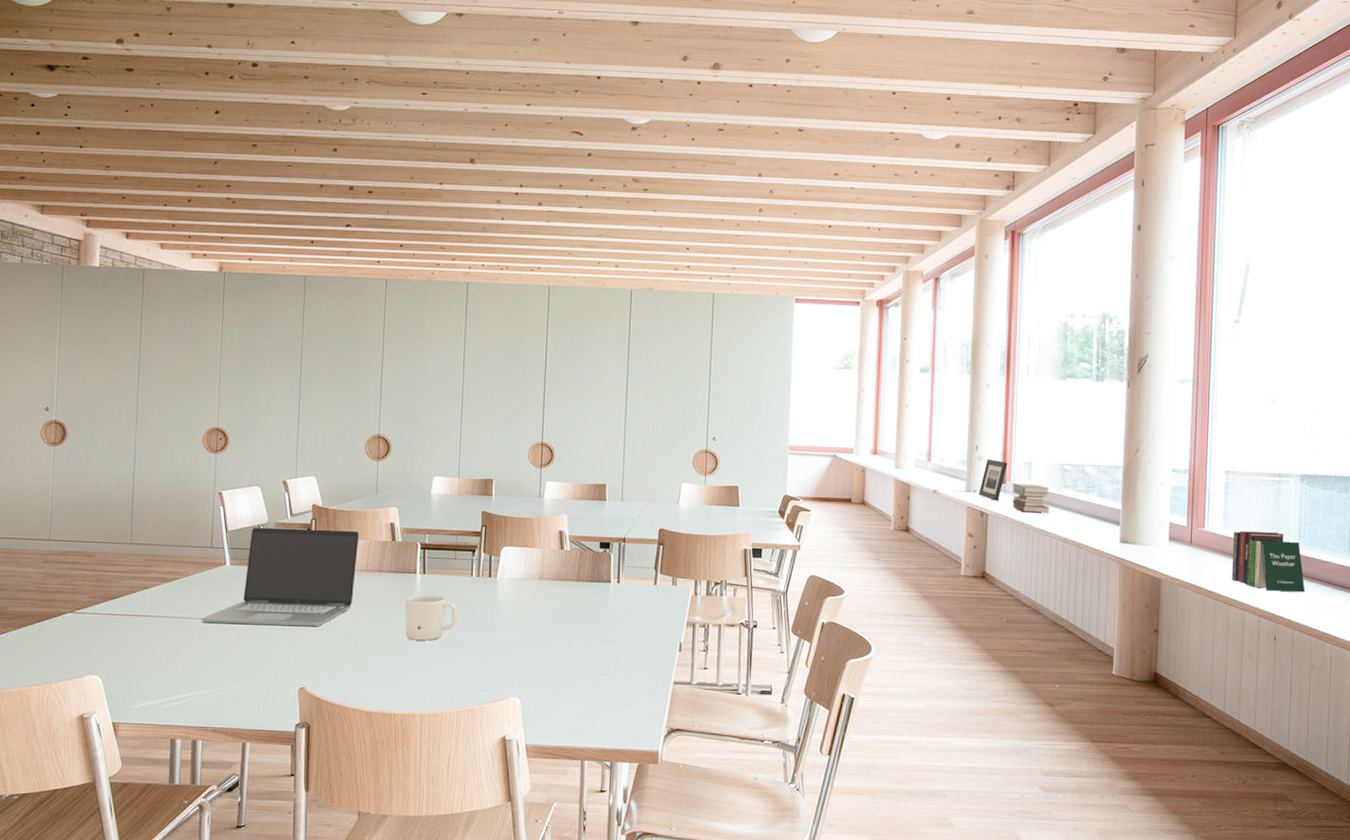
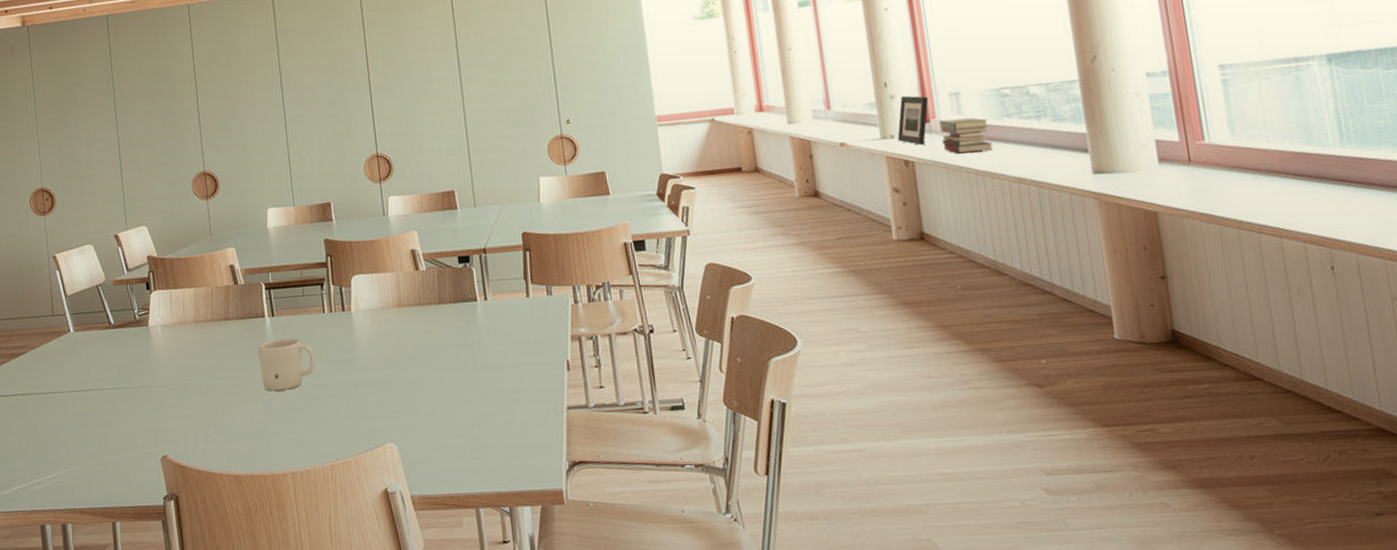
laptop: present [201,527,360,626] -> none [53,278,204,396]
books: present [1231,531,1305,593] -> none [1246,132,1364,209]

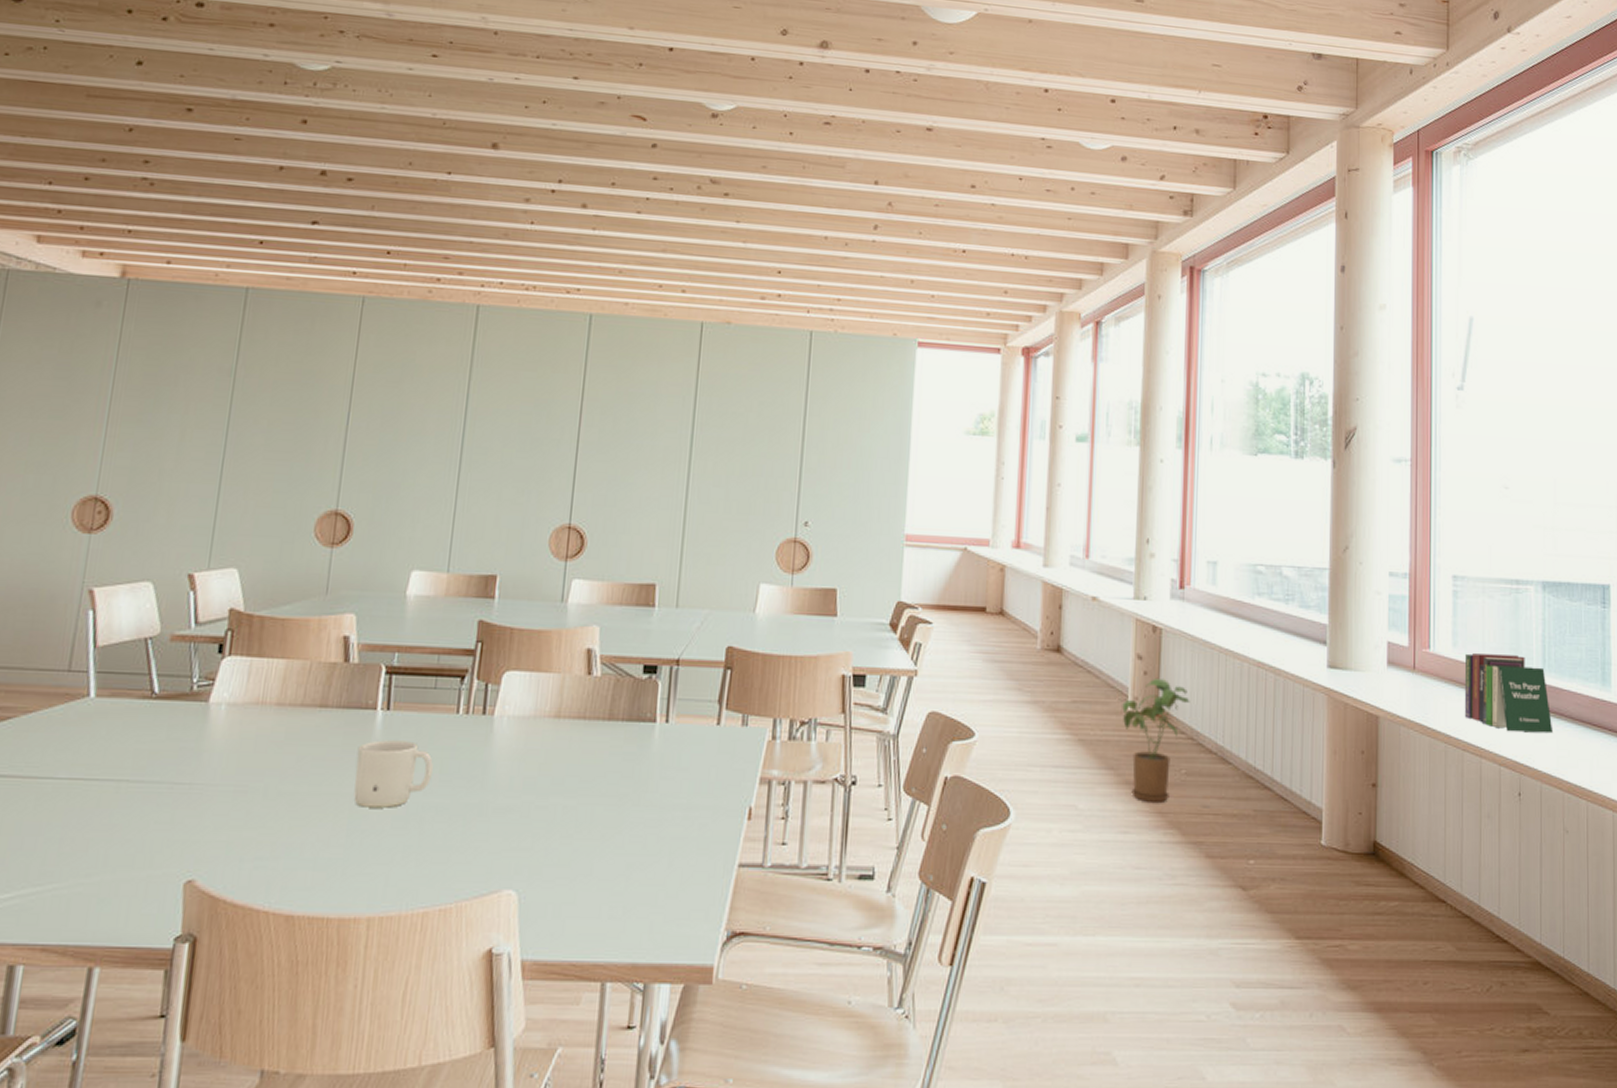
house plant: none [887,207,955,319] -> present [1122,679,1190,802]
picture frame: present [897,95,929,145] -> none [1150,556,1187,611]
books: present [939,117,993,154] -> none [1193,589,1240,629]
books: none [1246,132,1364,209] -> present [1464,653,1554,734]

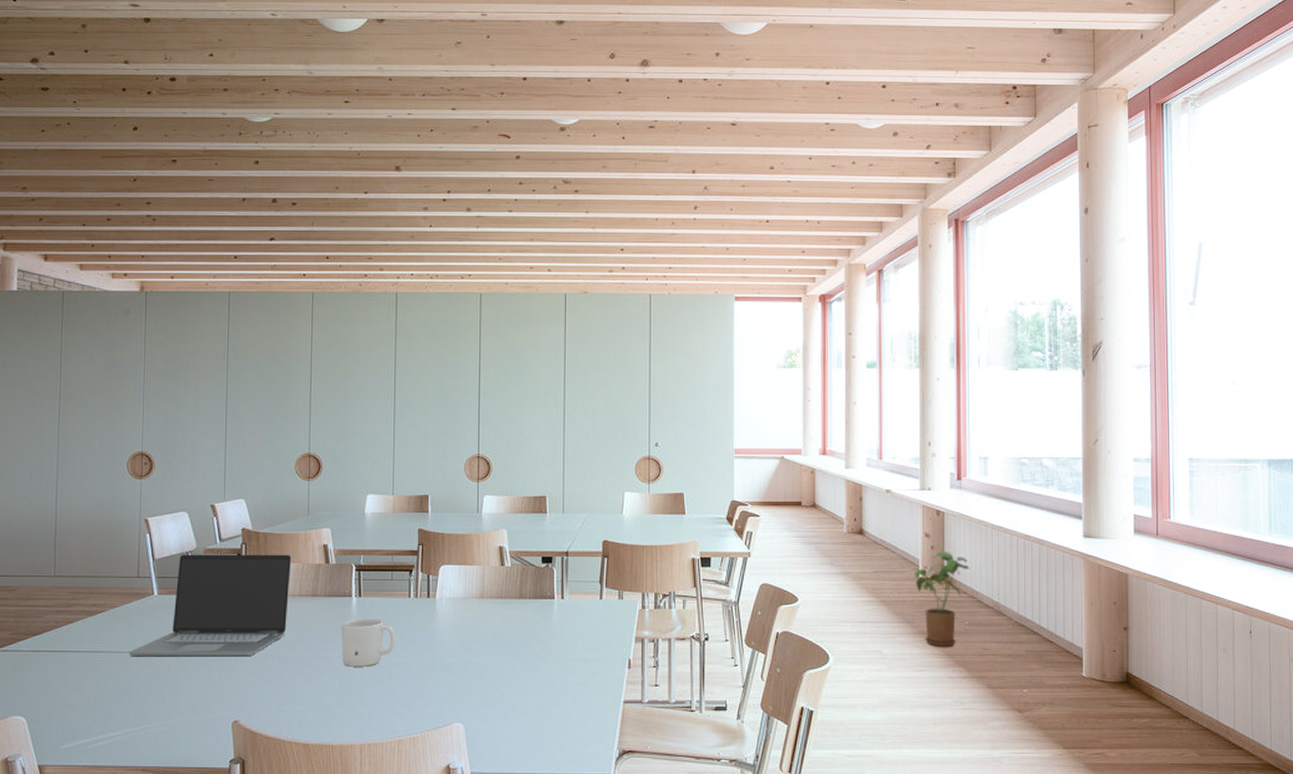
laptop: none [41,641,297,788] -> present [128,554,292,656]
books: present [1464,653,1554,734] -> none [1200,521,1280,583]

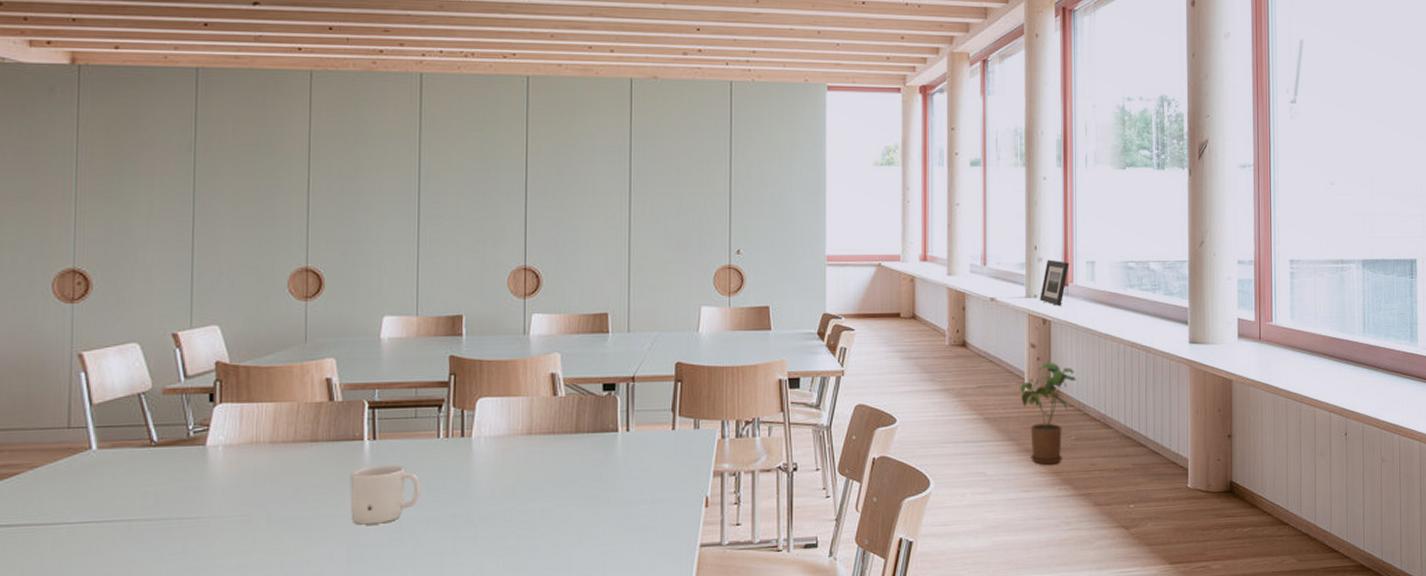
laptop: present [128,554,292,656] -> none [55,391,284,528]
picture frame: none [933,455,963,498] -> present [1040,259,1069,306]

